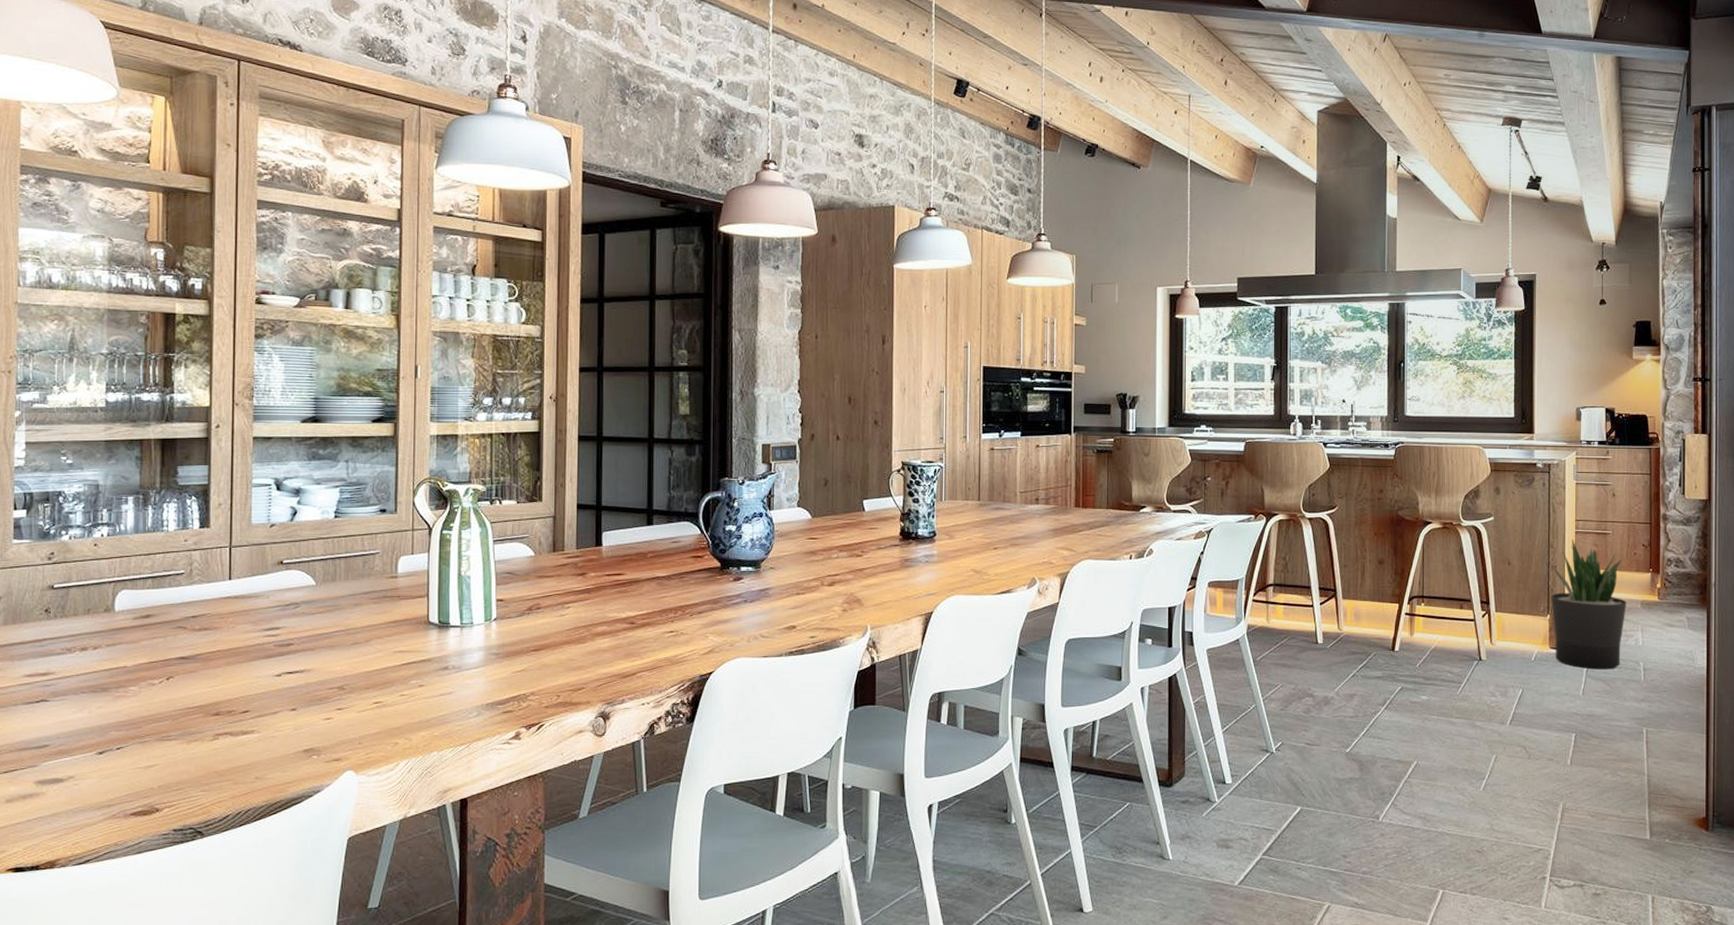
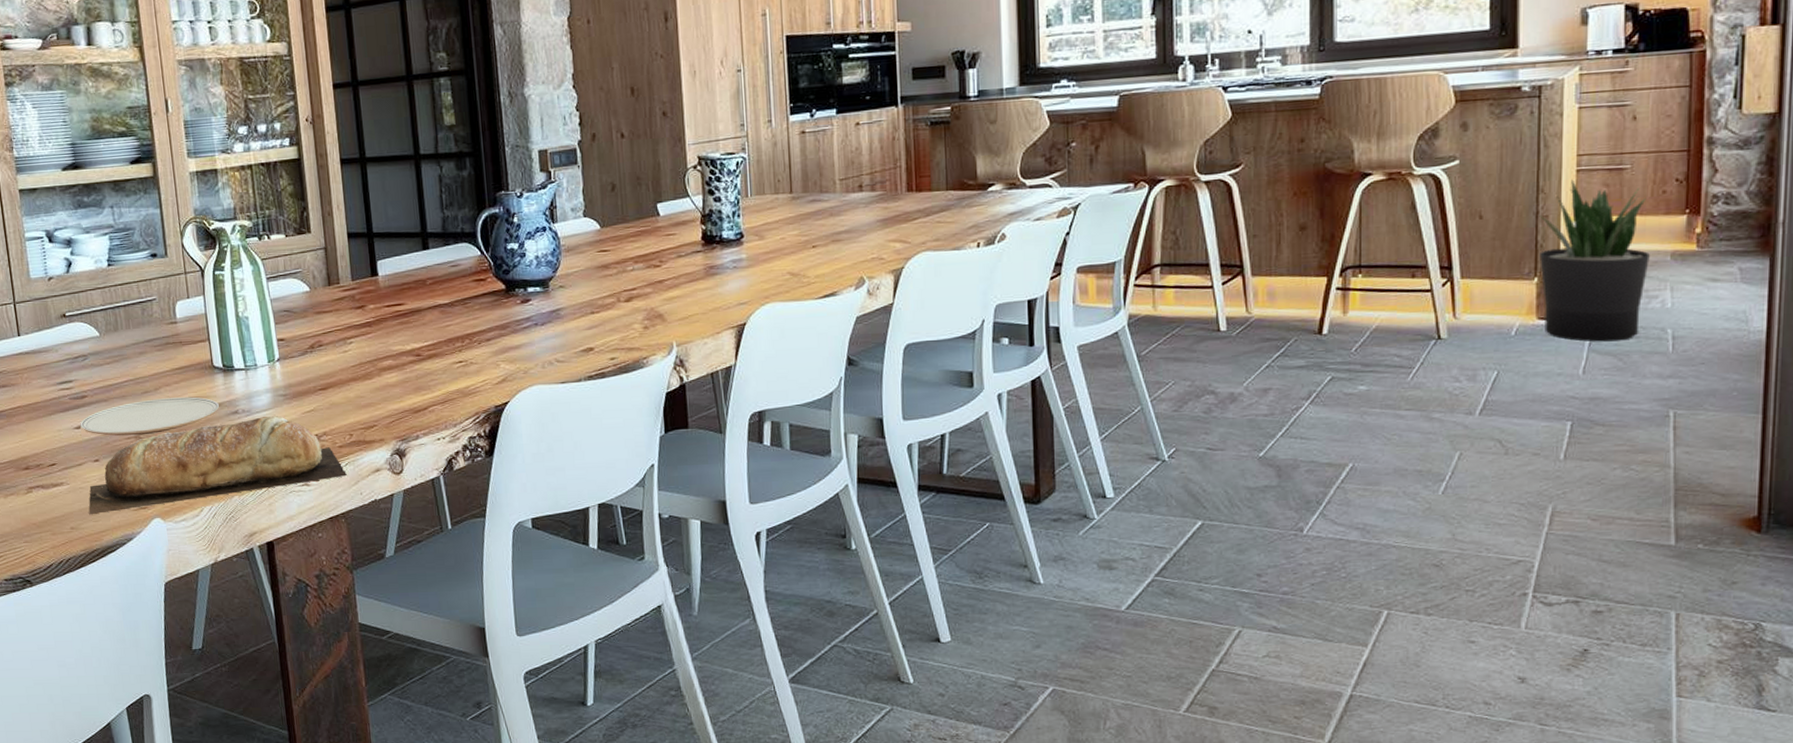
bread loaf: none [277,674,550,765] -> present [88,416,347,515]
plate: none [281,650,430,686] -> present [80,397,220,436]

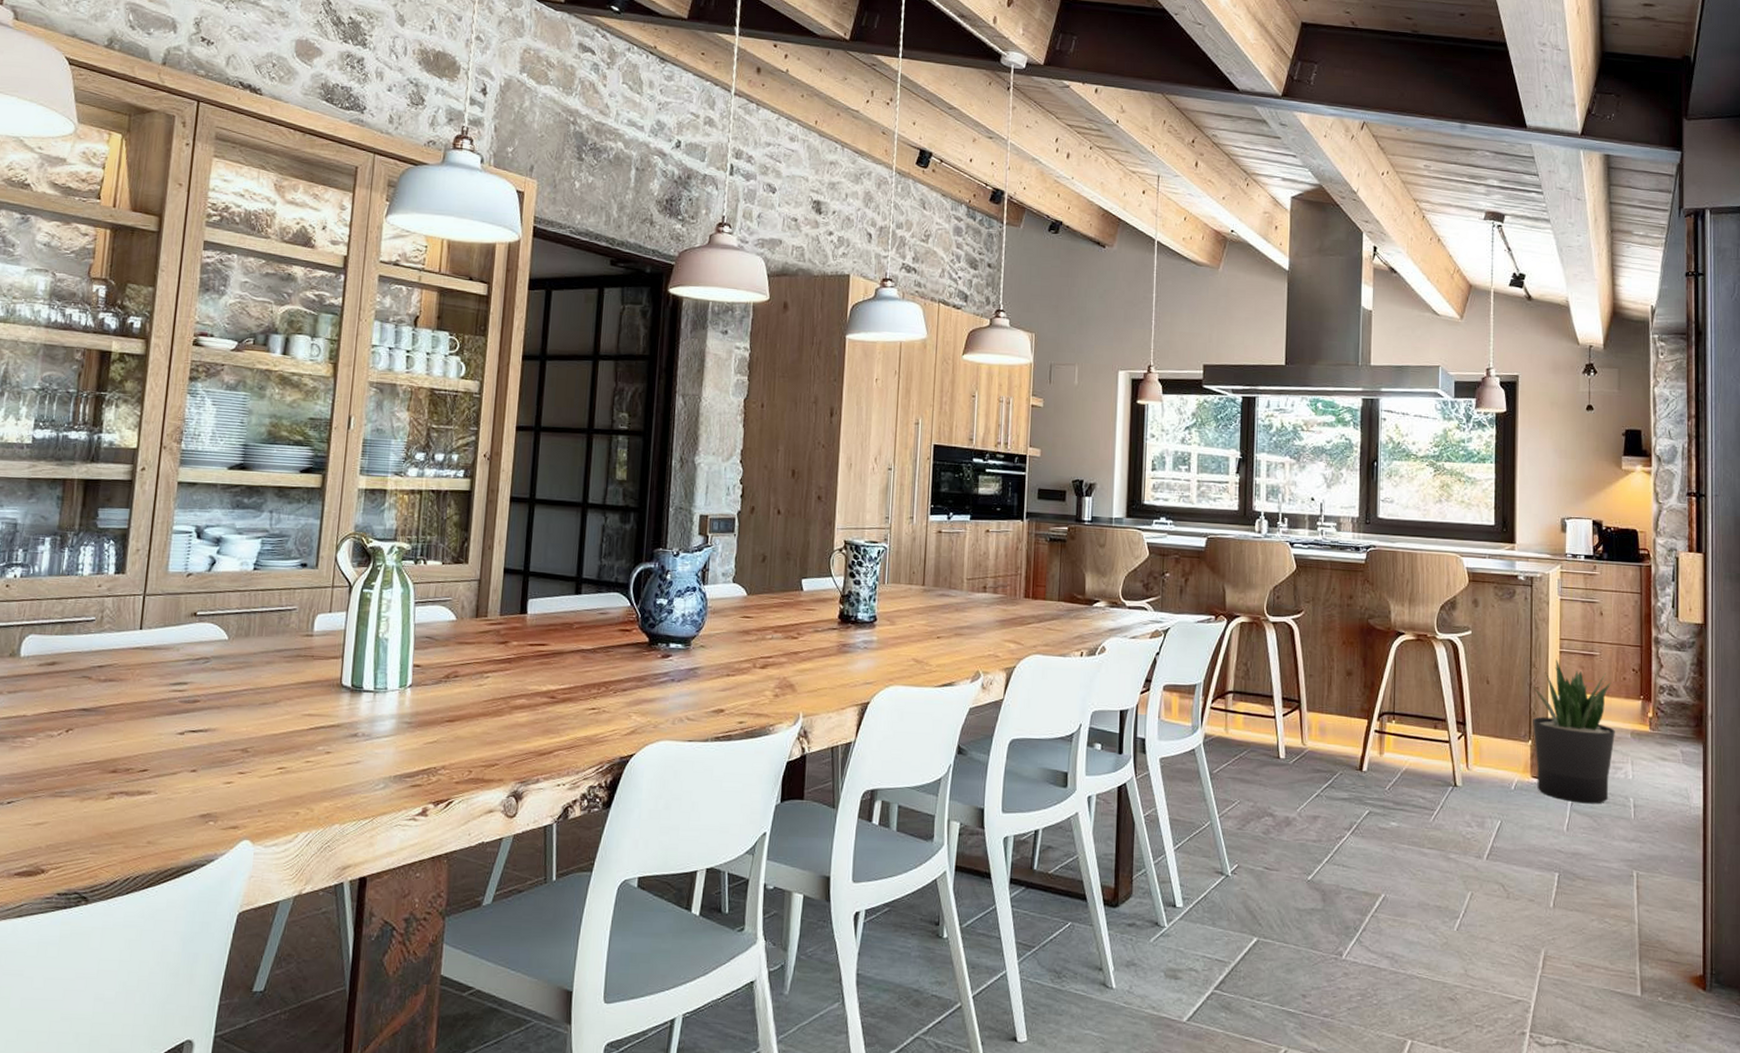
plate: present [80,397,220,436] -> none [184,711,340,749]
bread loaf: present [88,416,347,515] -> none [172,743,458,830]

